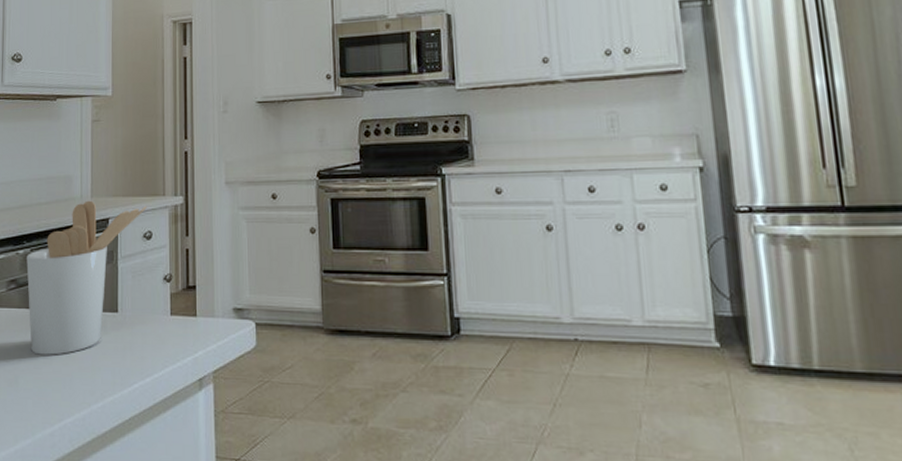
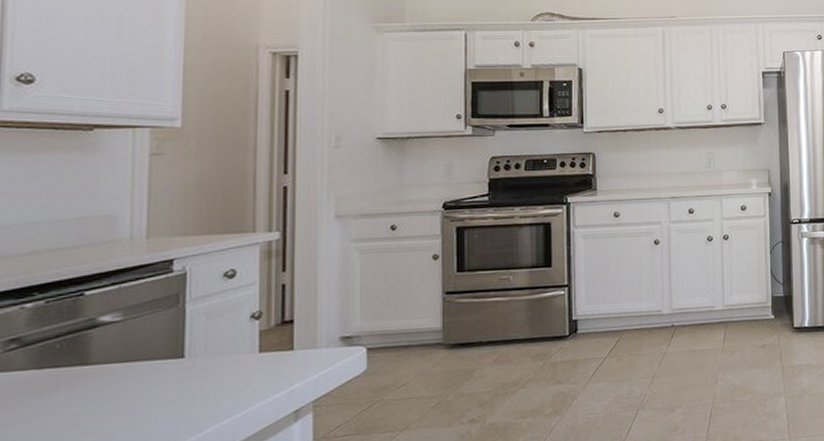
utensil holder: present [26,200,147,355] -> none [38,241,229,420]

